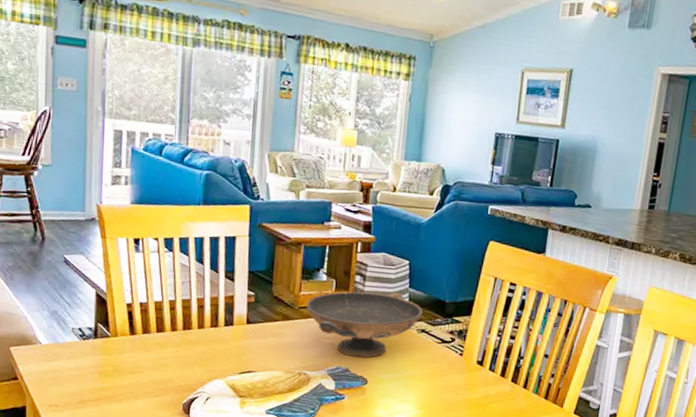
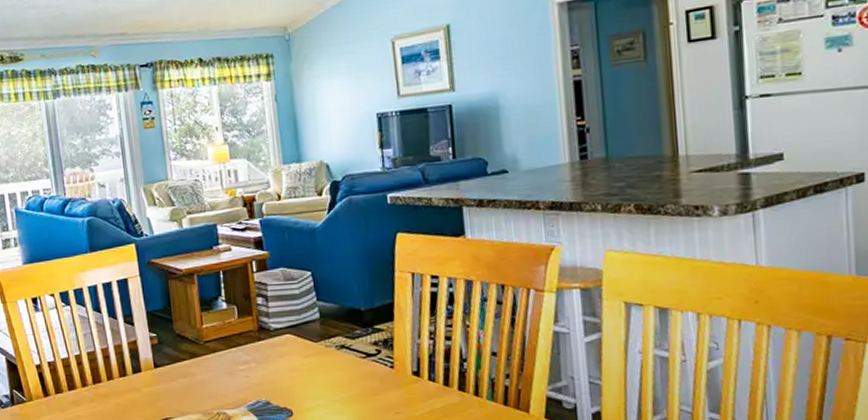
decorative bowl: present [306,291,423,358] -> none [211,308,338,387]

